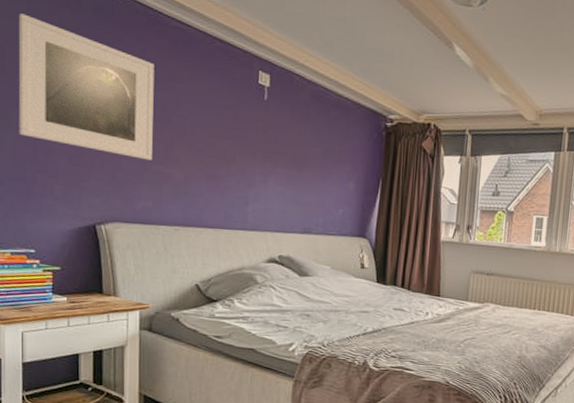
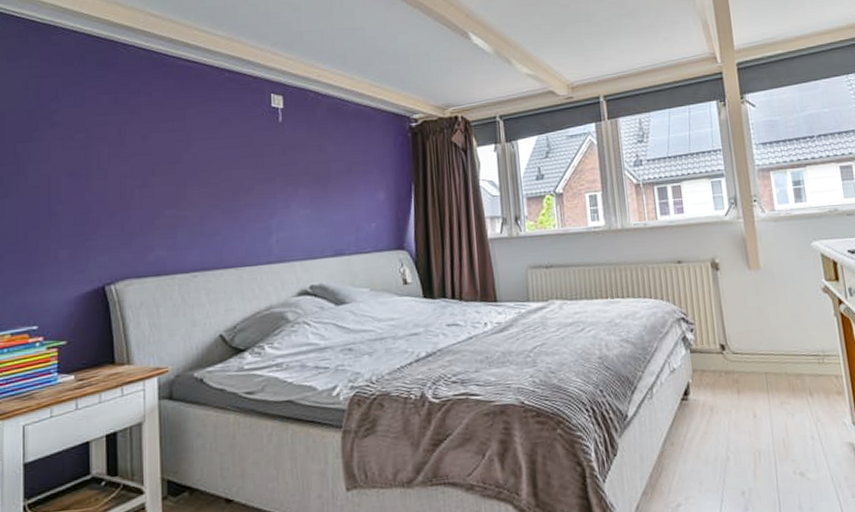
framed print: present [18,13,155,160] -> none [19,79,164,206]

